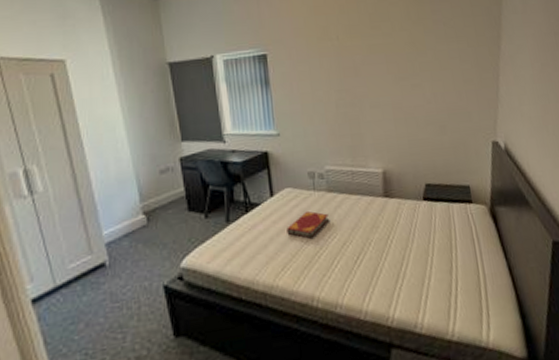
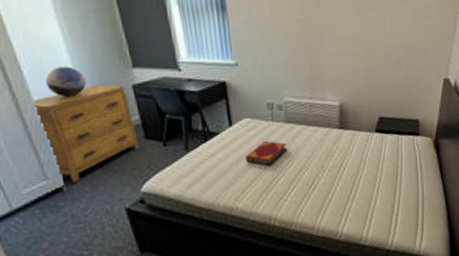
dresser: none [90,158,182,257] -> present [33,84,139,183]
decorative globe: none [103,142,138,172] -> present [45,66,87,98]

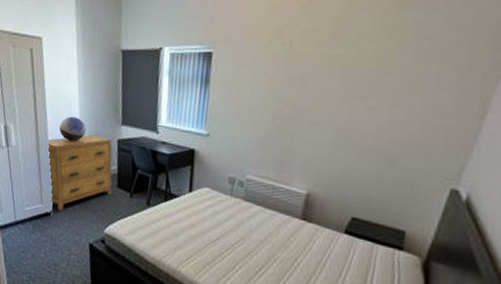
hardback book: present [245,140,286,166] -> none [198,213,240,239]

